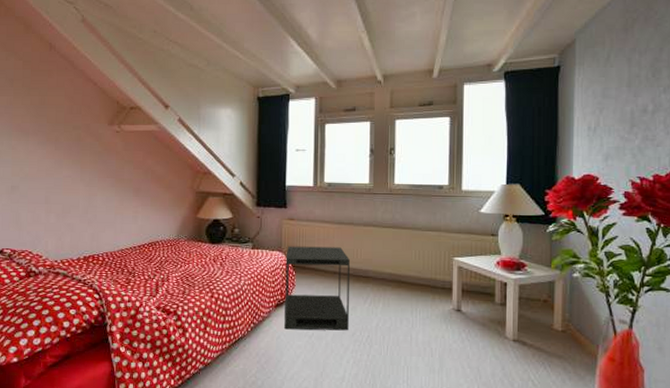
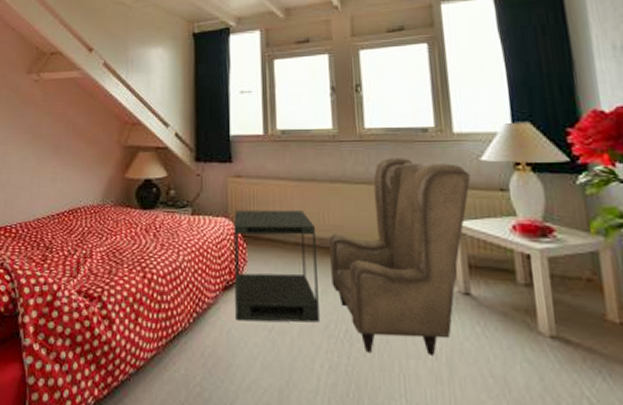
armchair: none [360,208,471,354] -> present [329,158,471,356]

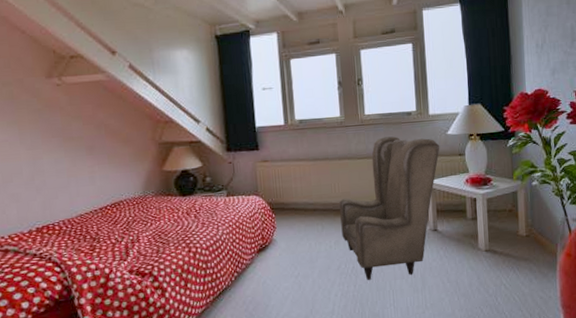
side table: present [233,210,320,323] -> none [263,184,334,273]

